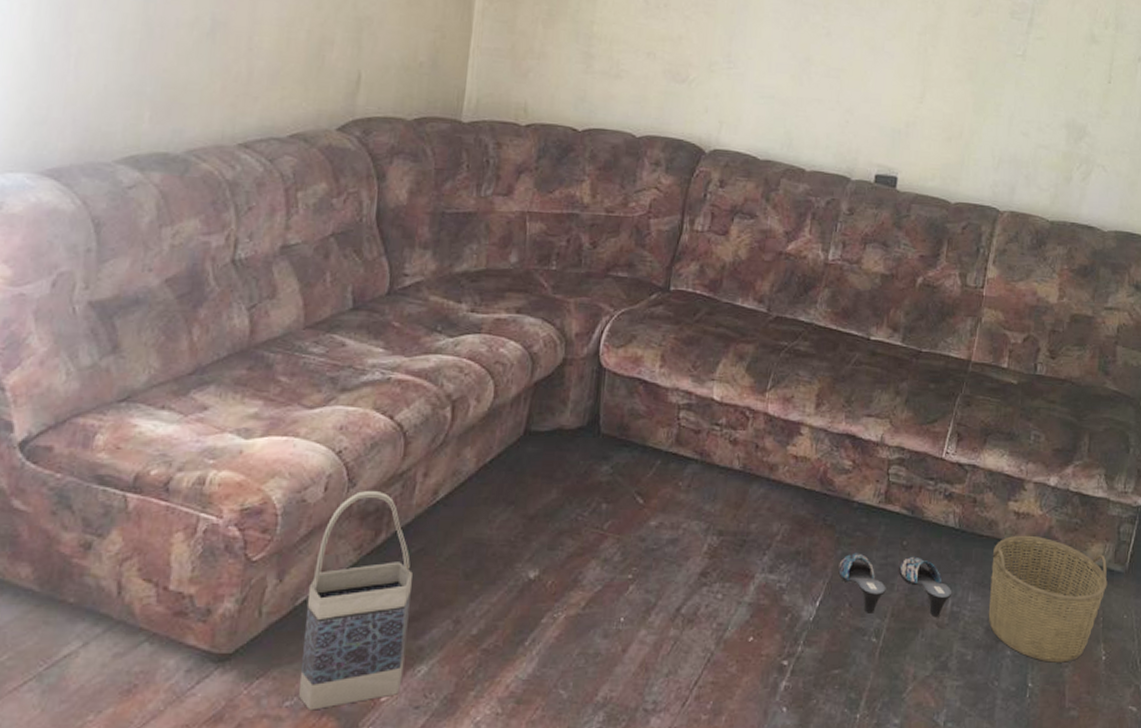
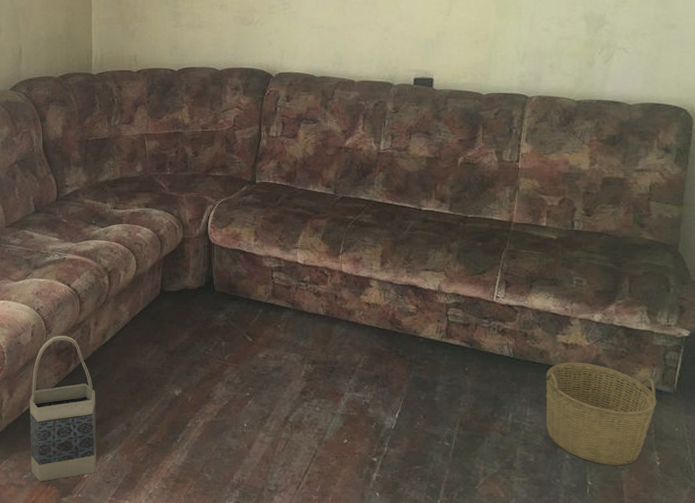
slippers: present [838,553,952,616] -> none [412,377,512,426]

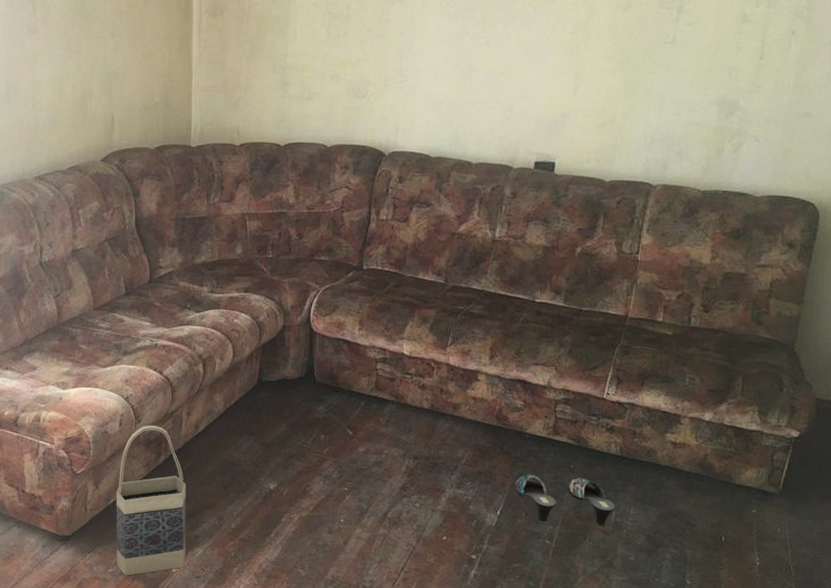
slippers: none [412,377,512,426] -> present [515,474,616,525]
basket: present [545,362,657,466] -> none [648,461,761,566]

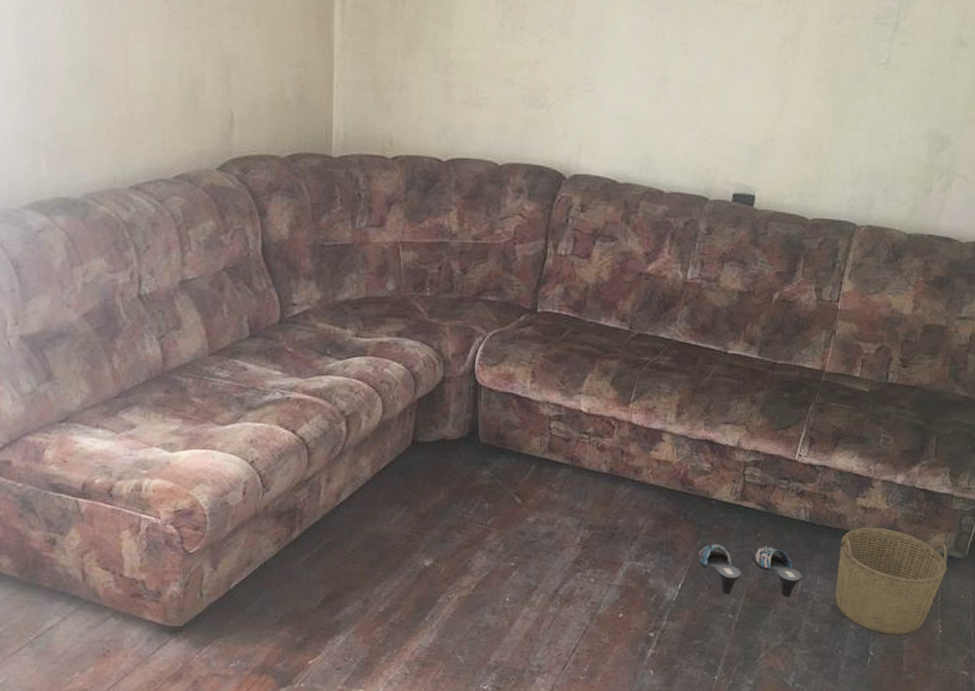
bag: present [116,425,186,576] -> none [239,494,325,671]
basket: none [648,461,761,566] -> present [835,527,948,635]

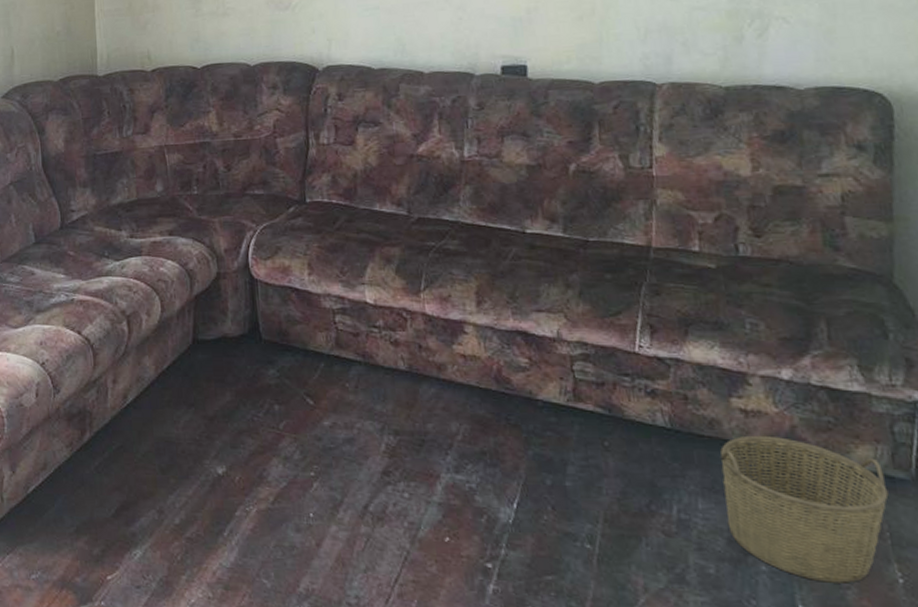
slippers: present [698,543,802,596] -> none [532,453,677,524]

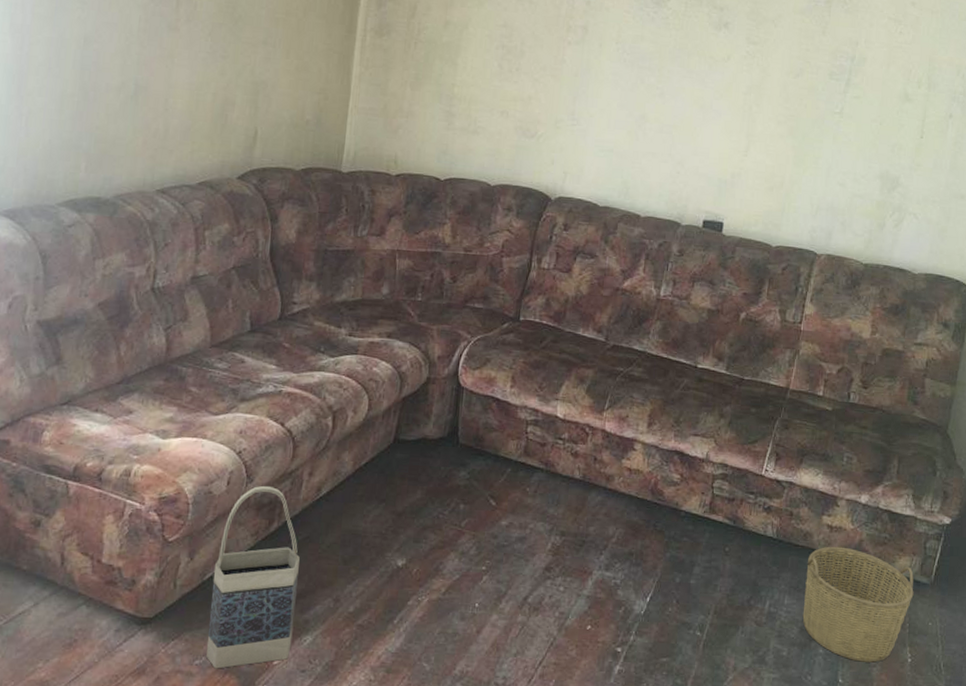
bag: none [35,395,123,584] -> present [205,485,300,669]

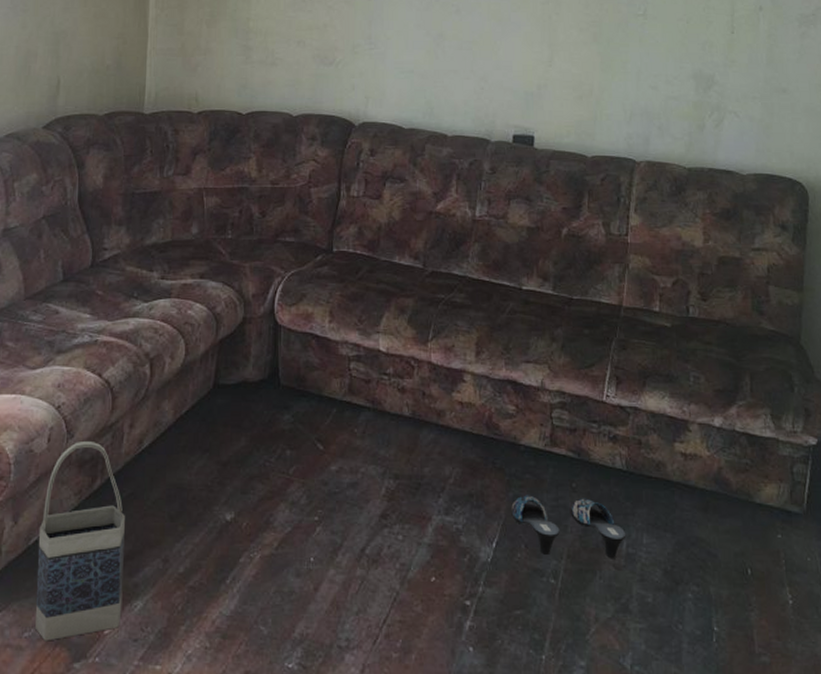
slippers: none [667,556,770,615] -> present [511,495,626,558]
basket: present [802,546,914,663] -> none [663,476,786,606]

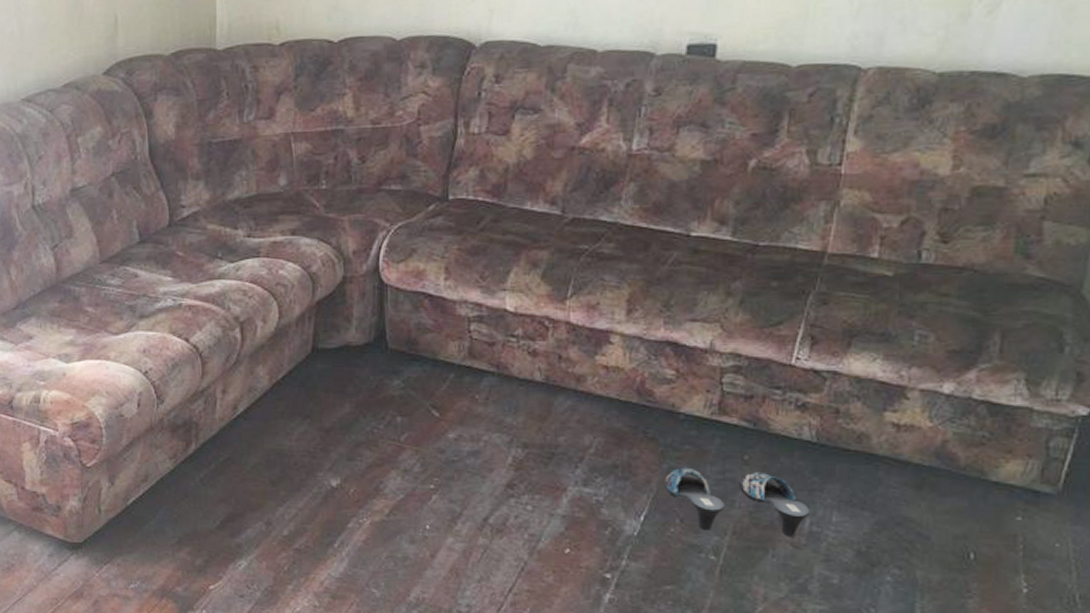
bag: present [34,440,125,641] -> none [136,406,226,593]

